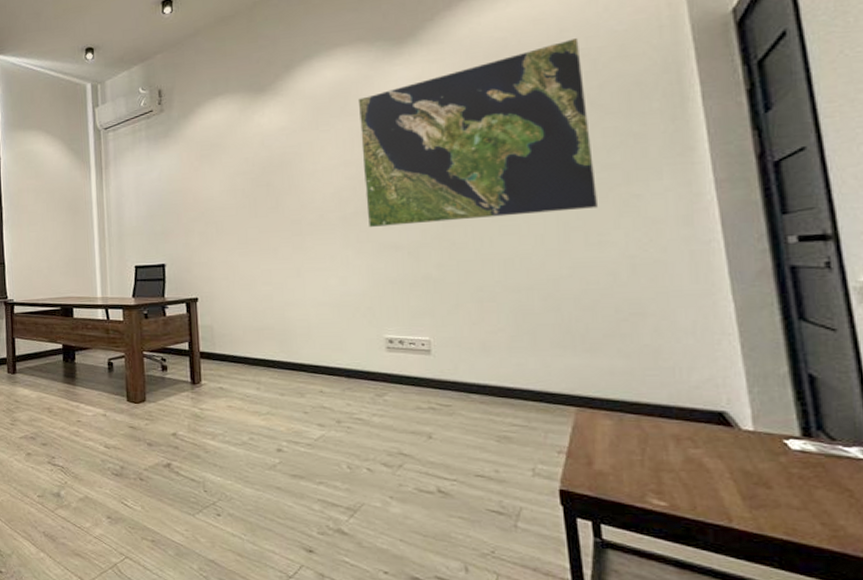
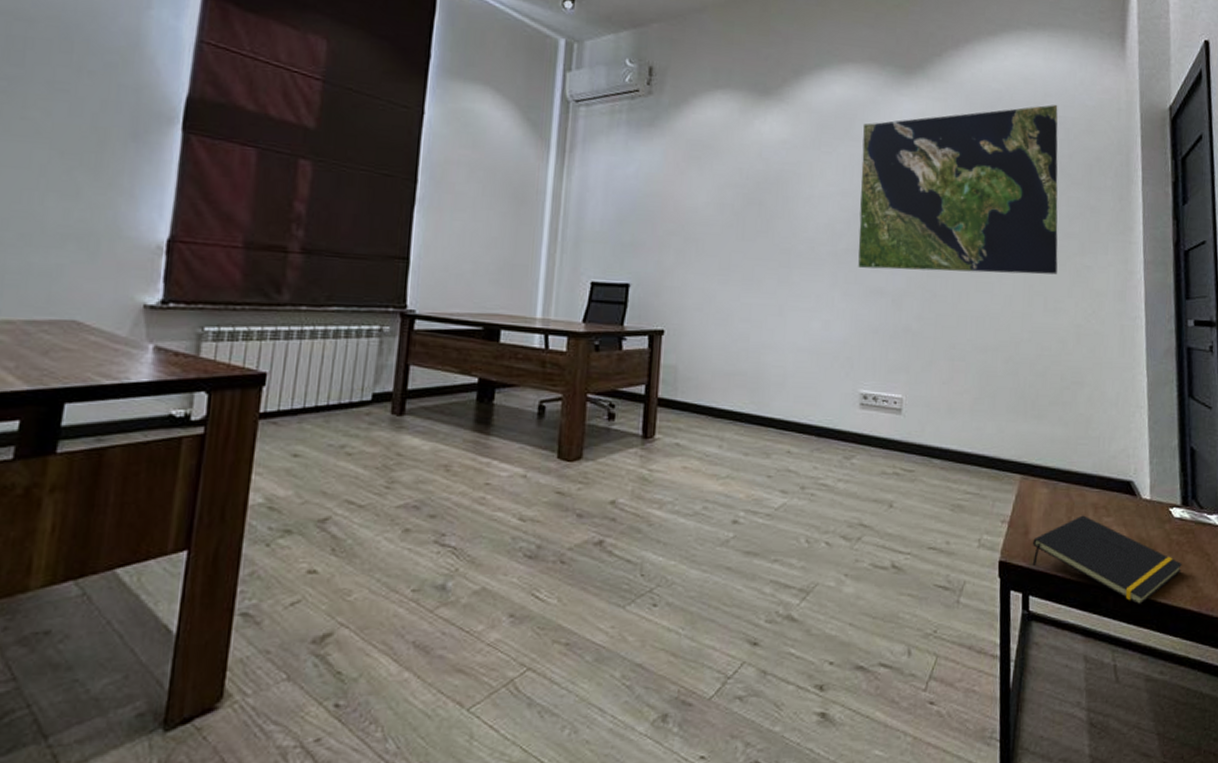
notepad: none [599,446,811,541] -> present [1032,515,1183,605]

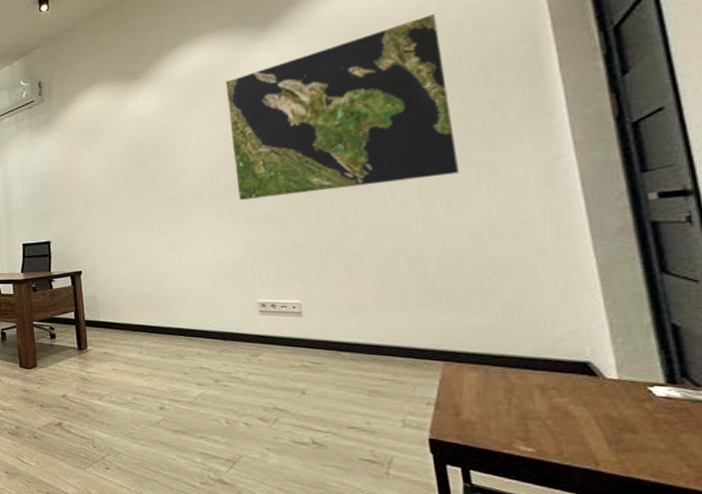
notepad: present [1032,515,1183,605] -> none [467,396,677,483]

